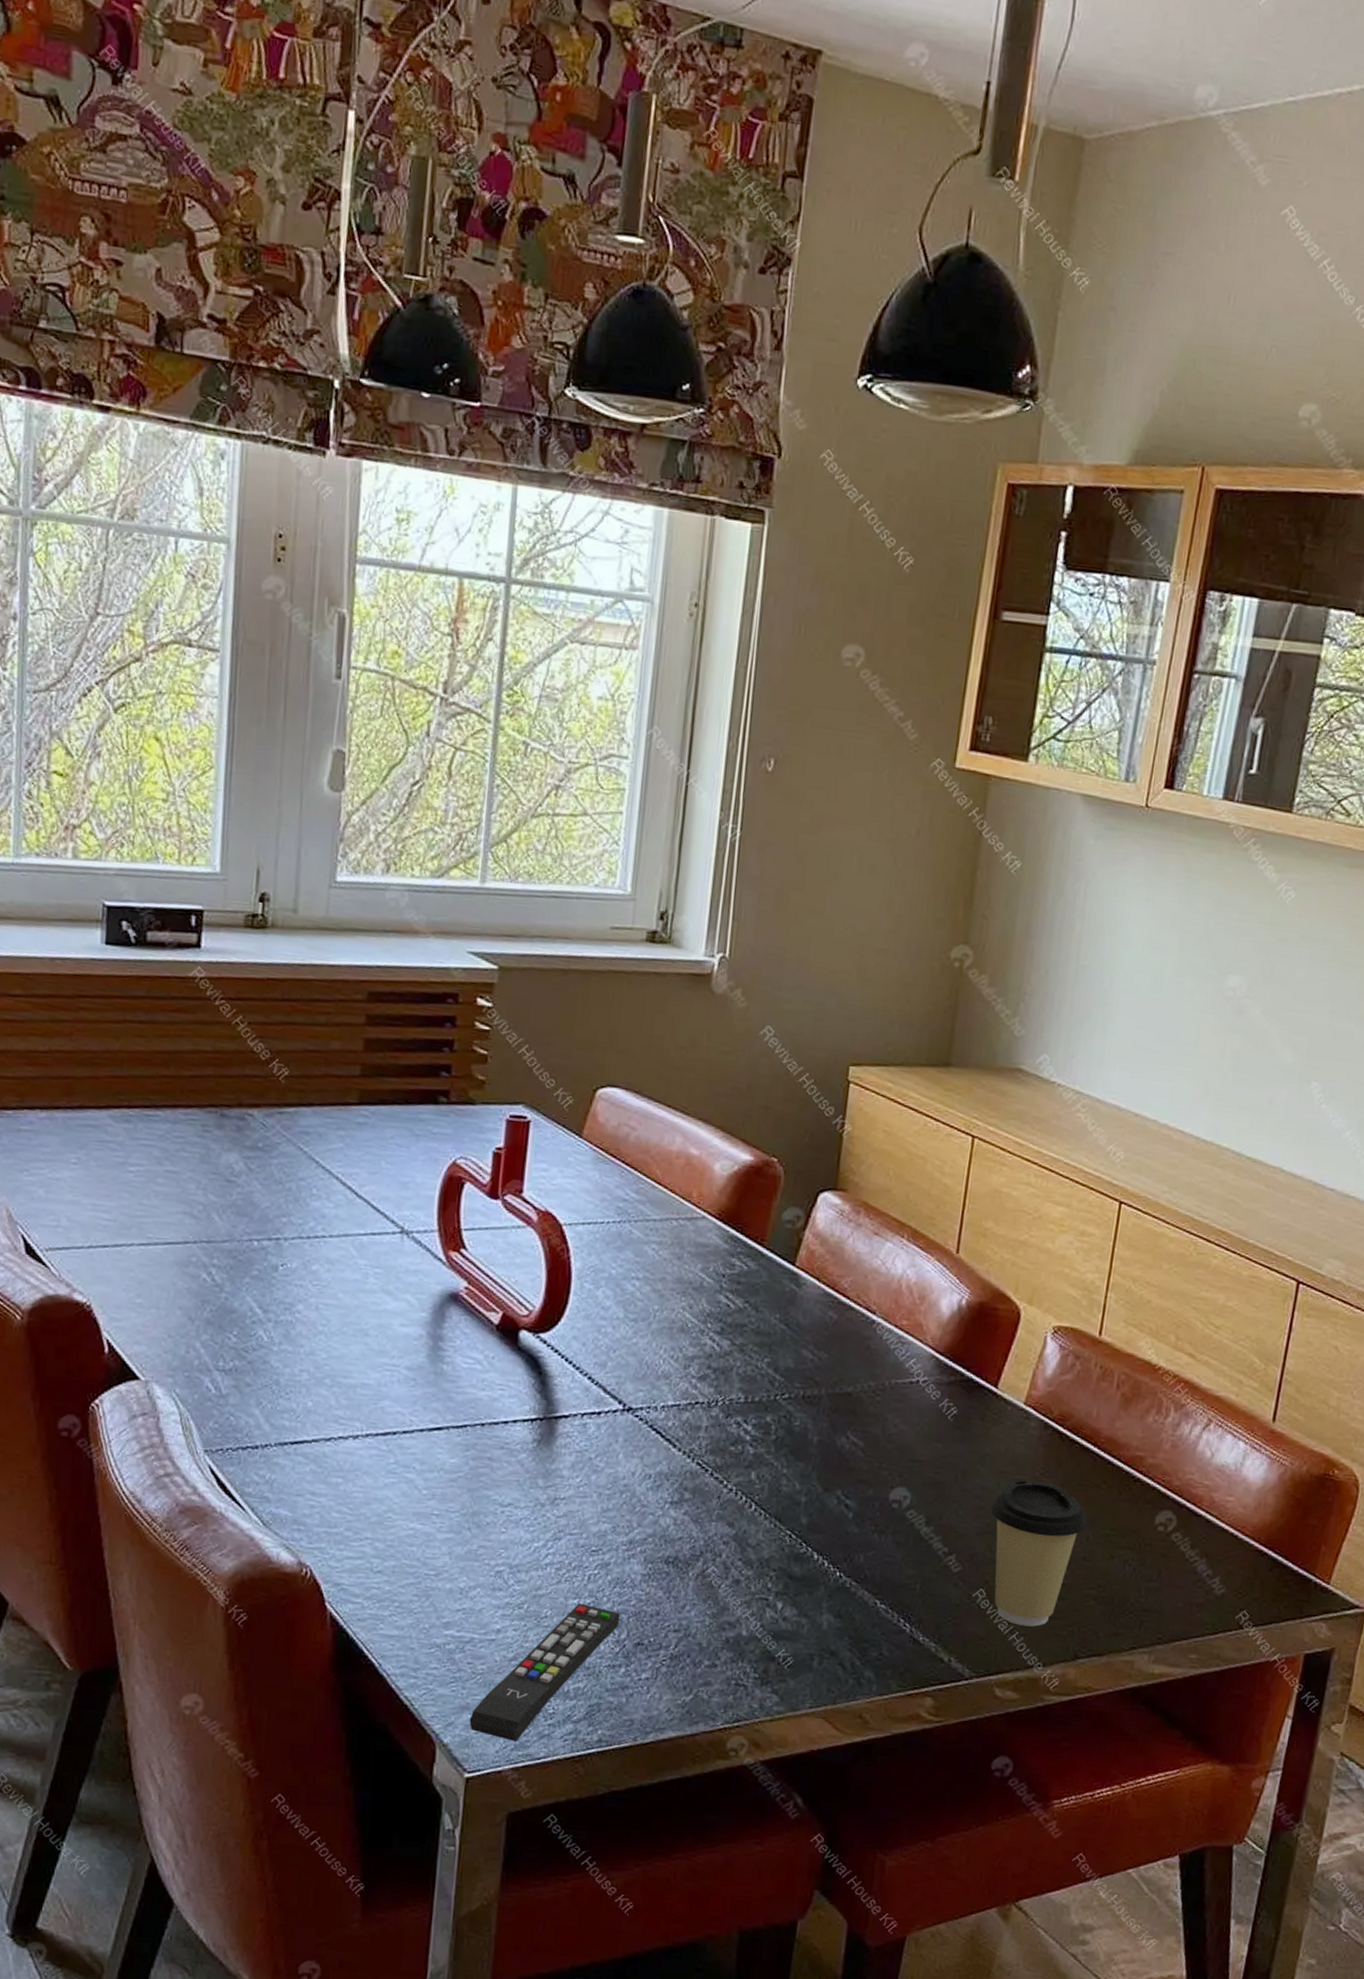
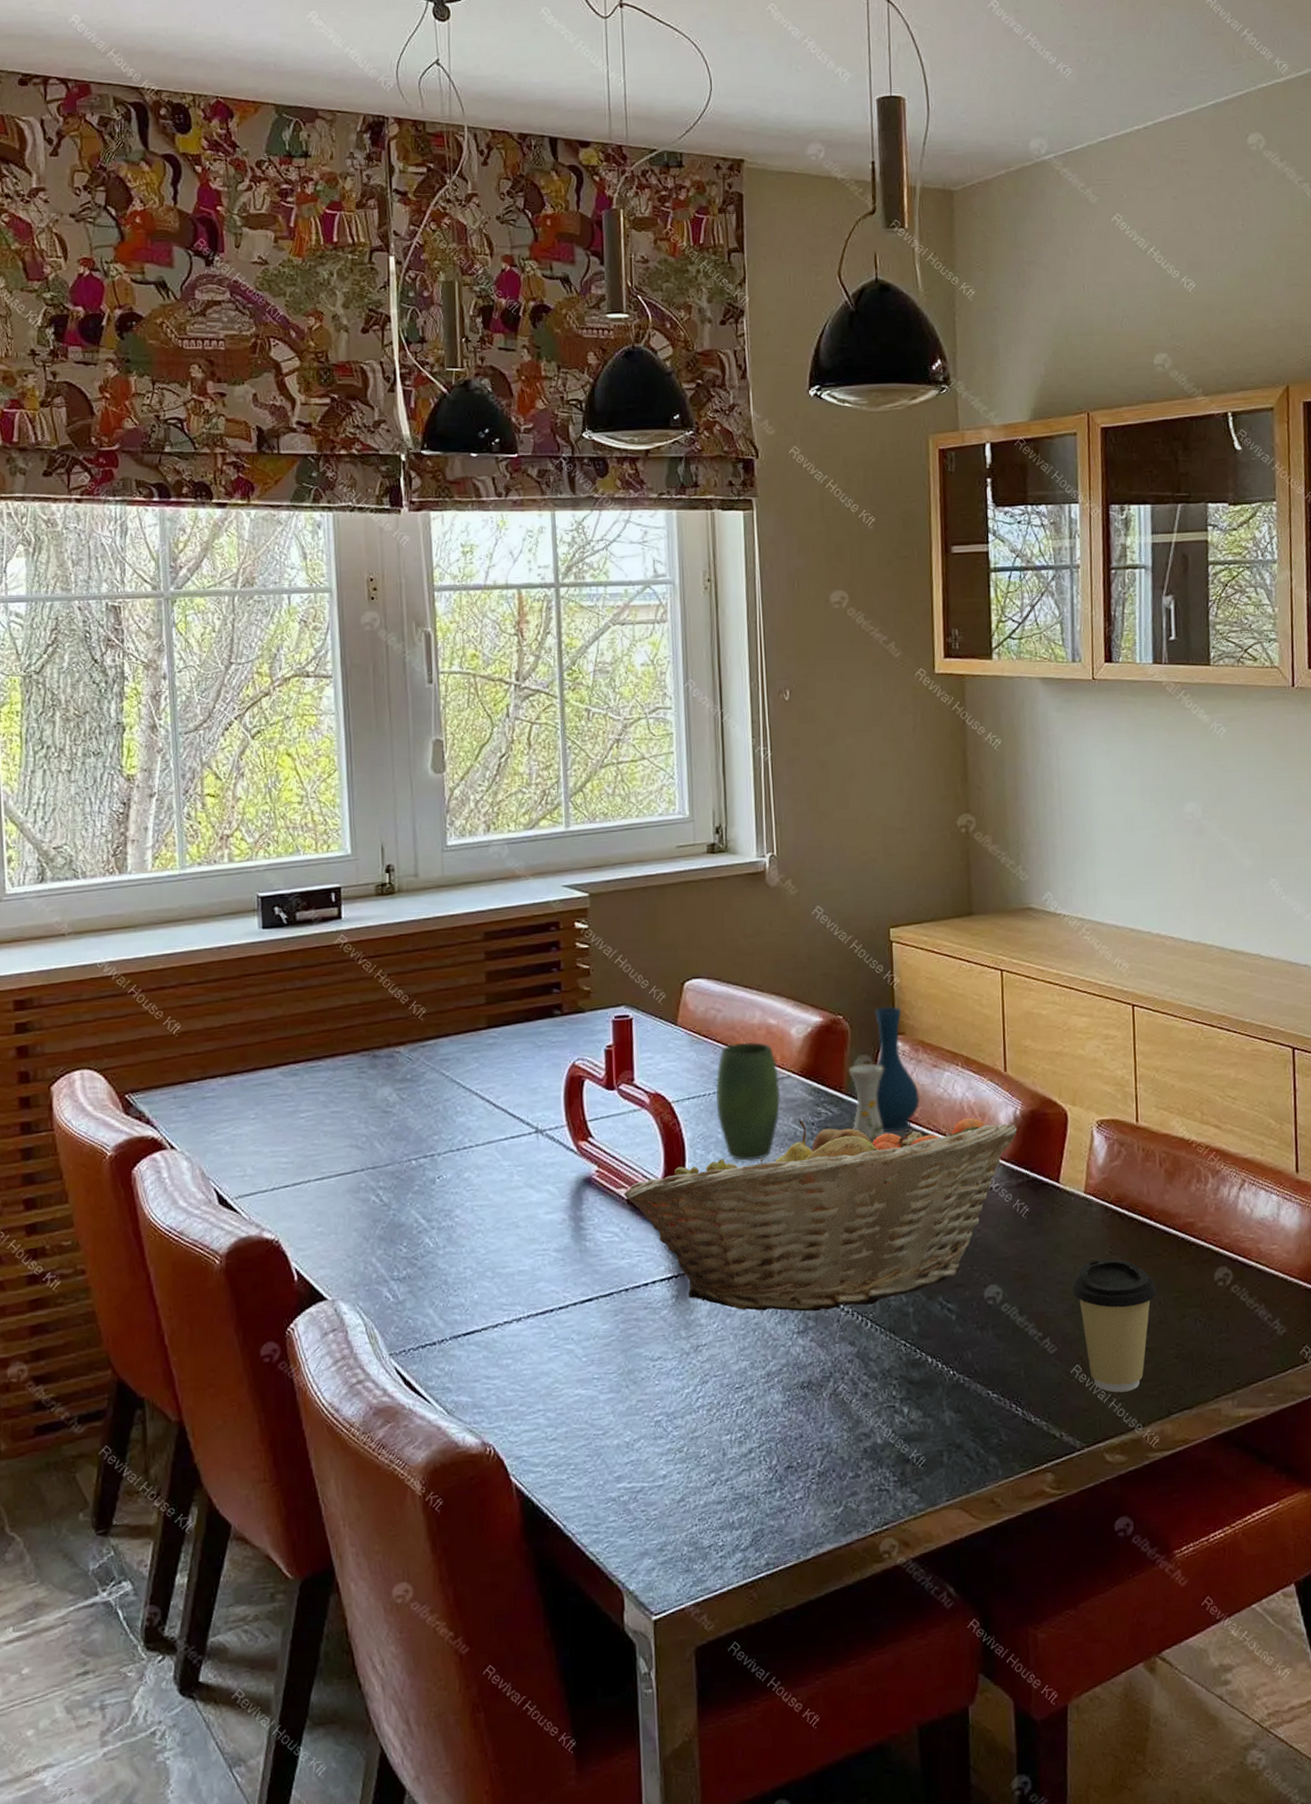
remote control: present [469,1603,621,1742] -> none [650,1437,769,1578]
fruit basket: none [493,1268,960,1487] -> present [623,1118,1018,1312]
vase: none [613,1155,853,1309] -> present [715,1006,920,1161]

